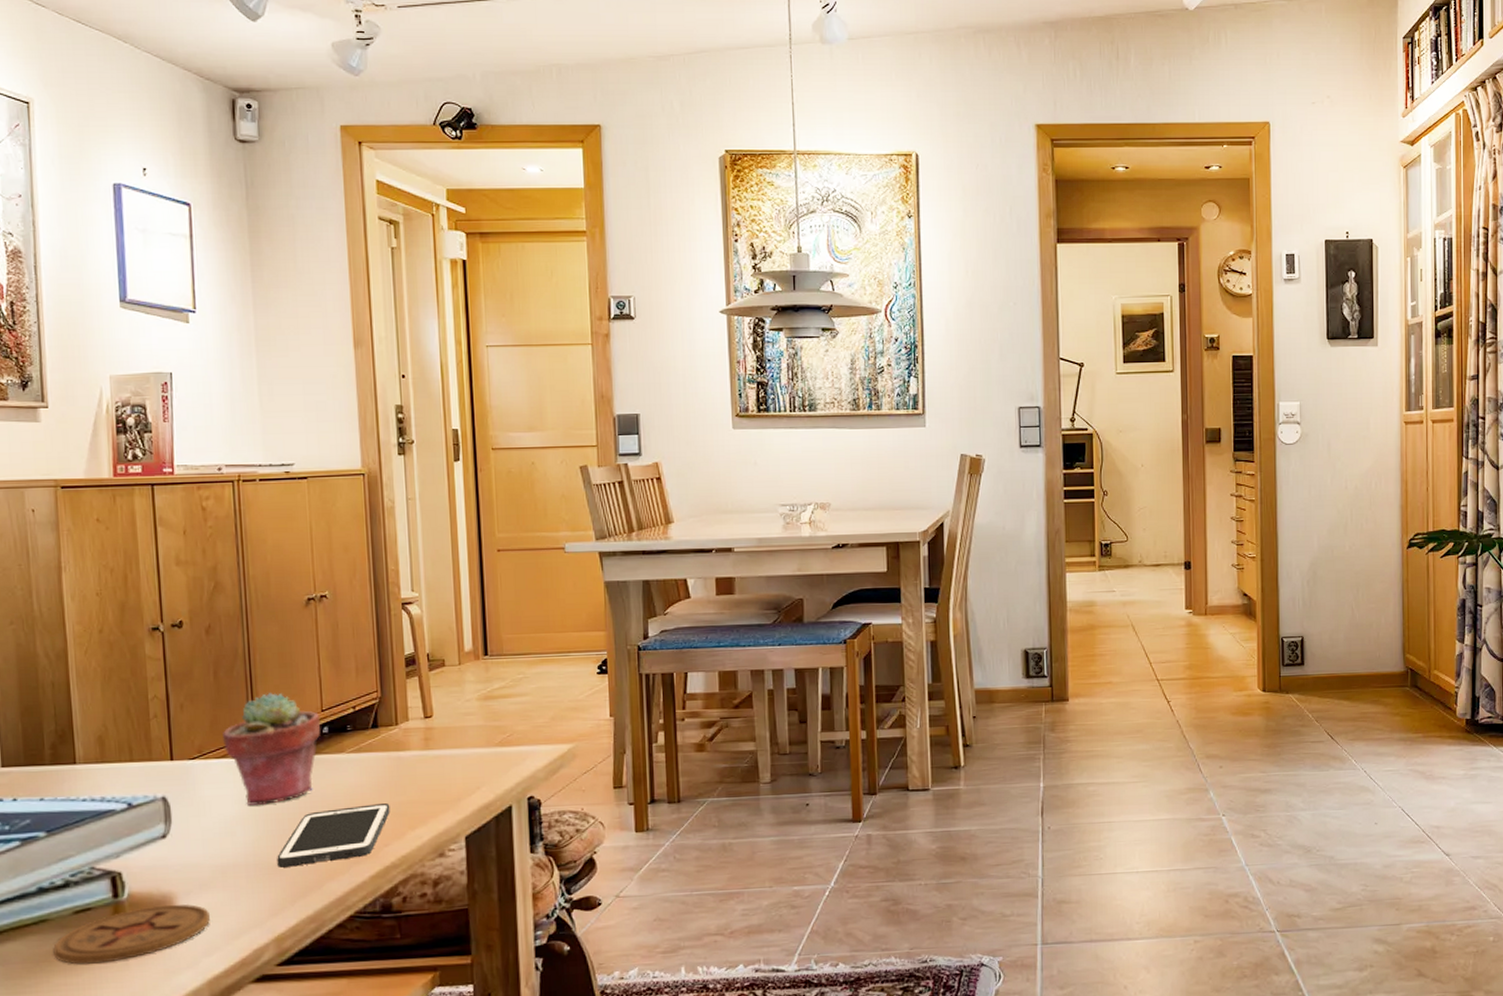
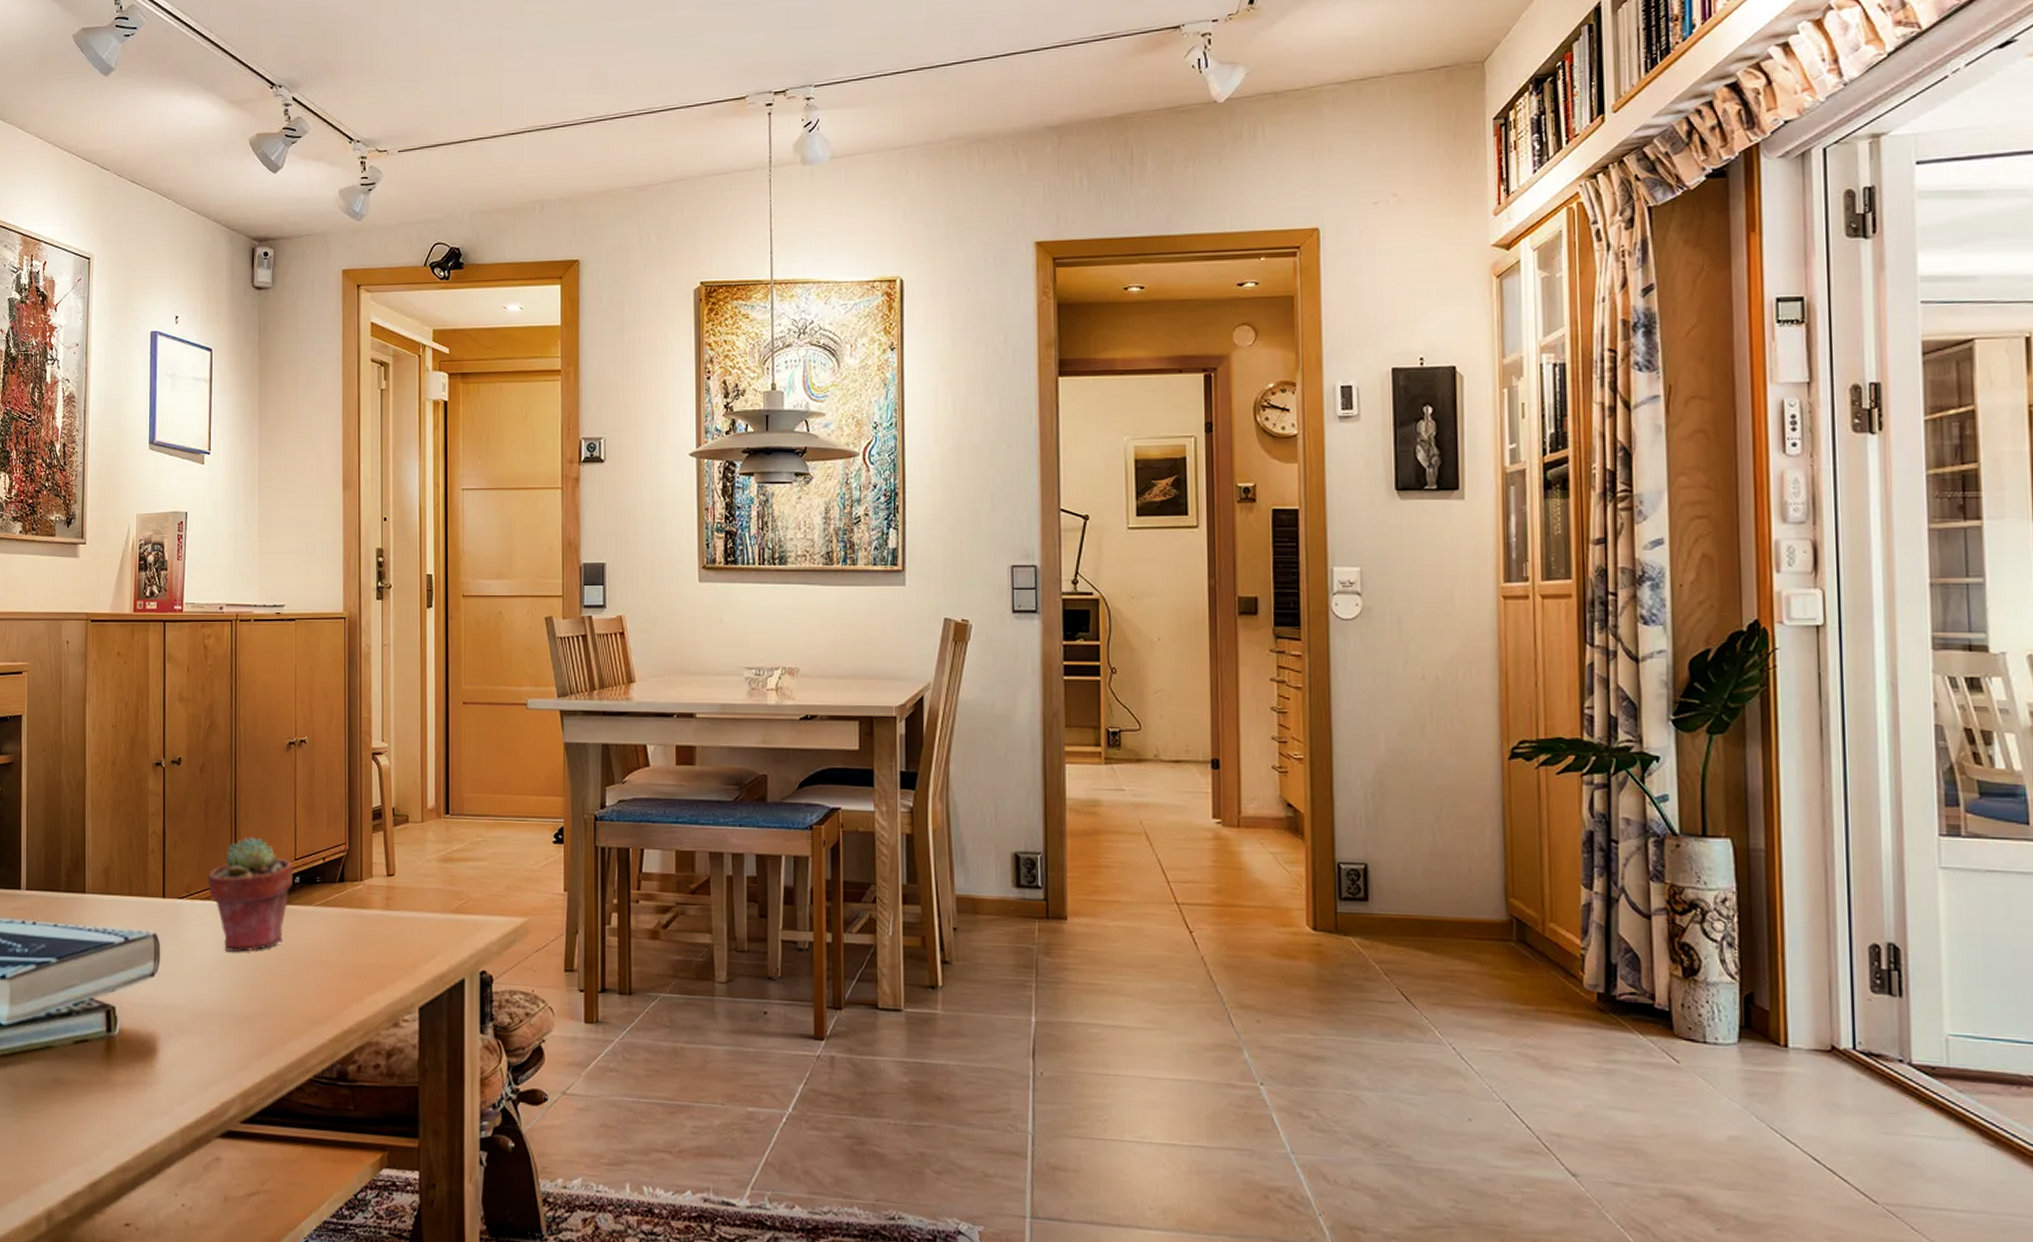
coaster: present [53,904,210,965] -> none [55,1044,186,1098]
cell phone: present [277,803,390,868] -> none [248,962,351,1020]

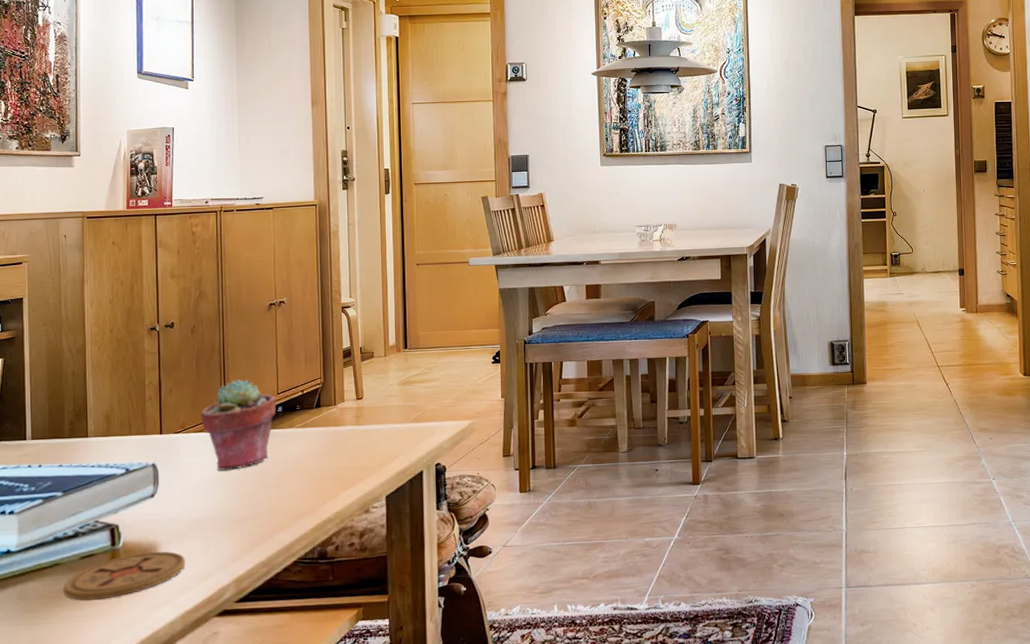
coaster: none [55,1044,186,1098] -> present [63,551,185,601]

